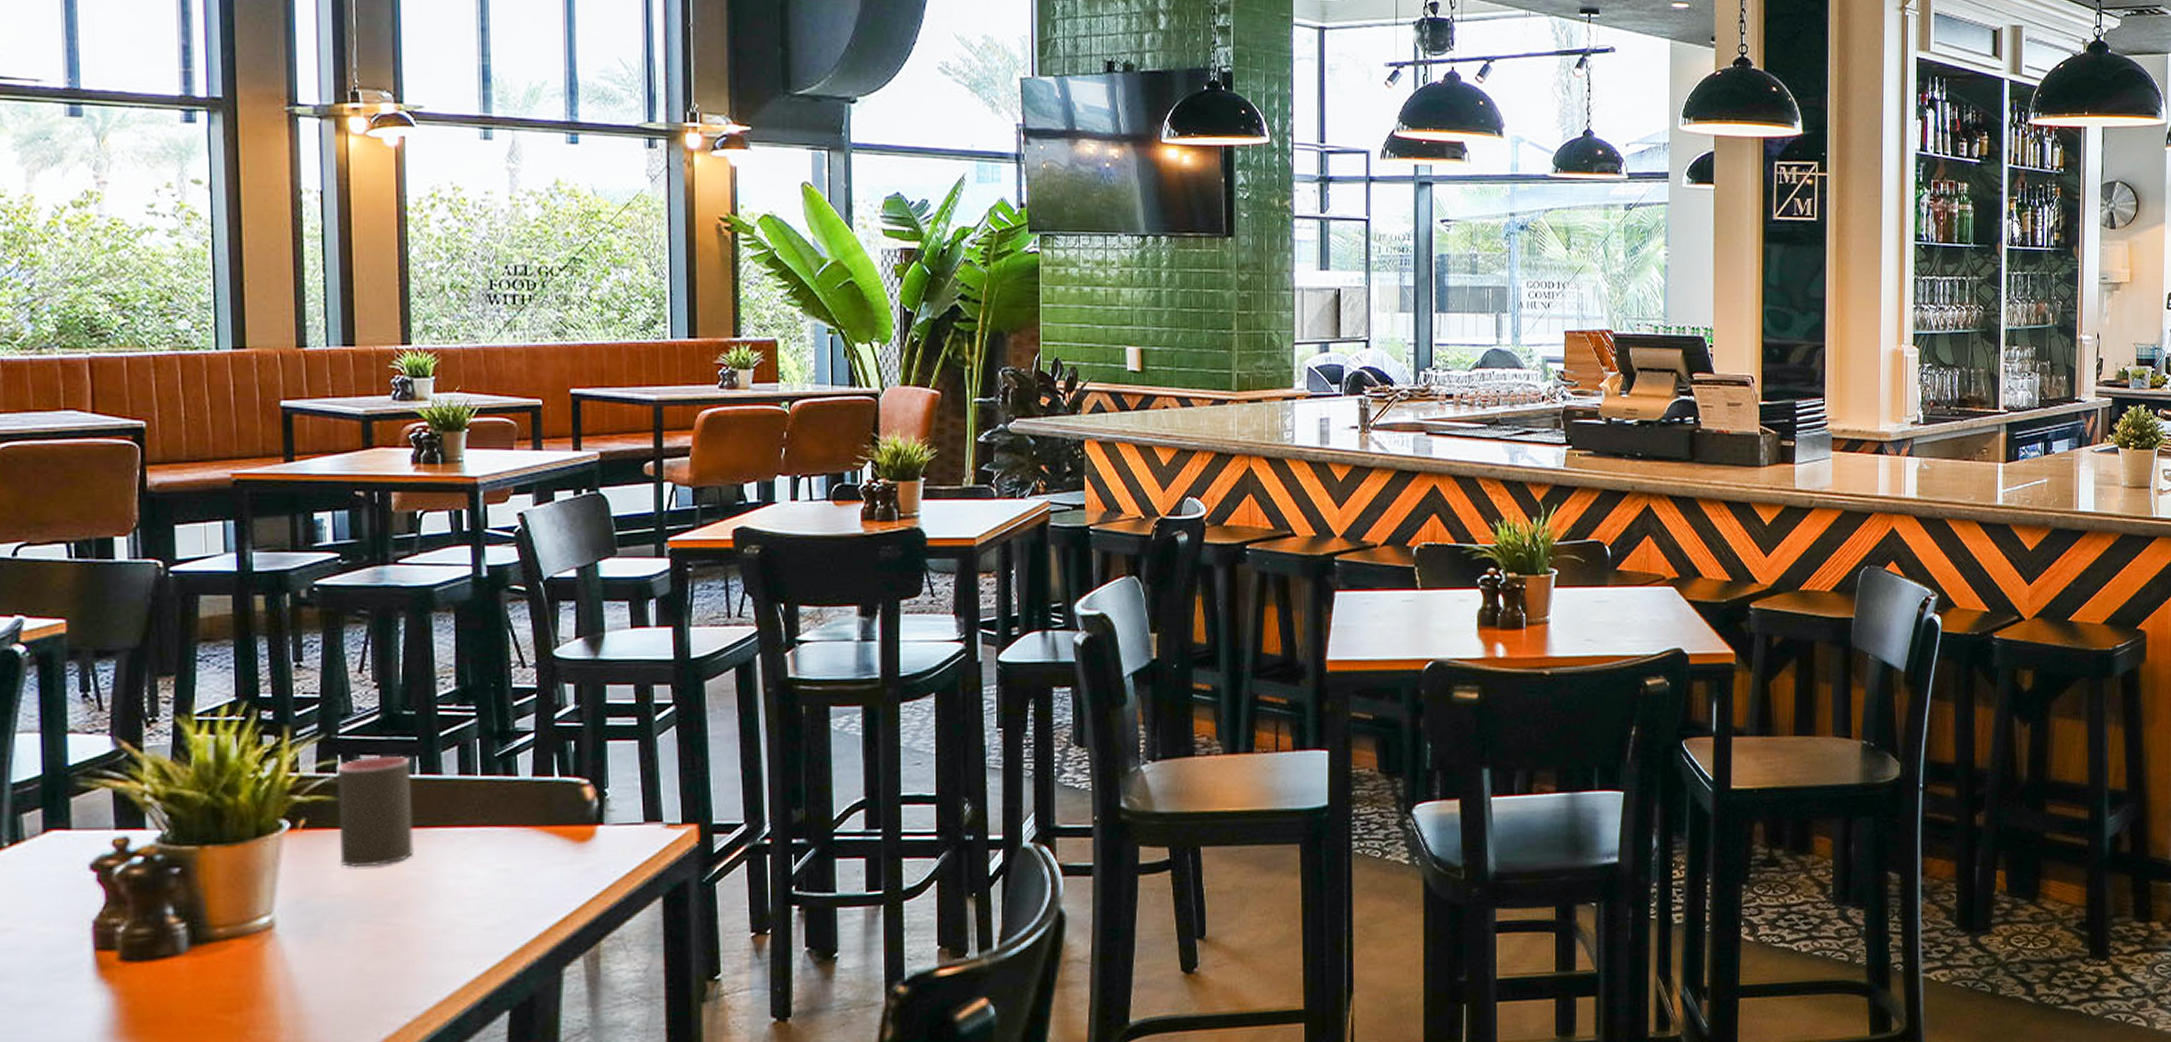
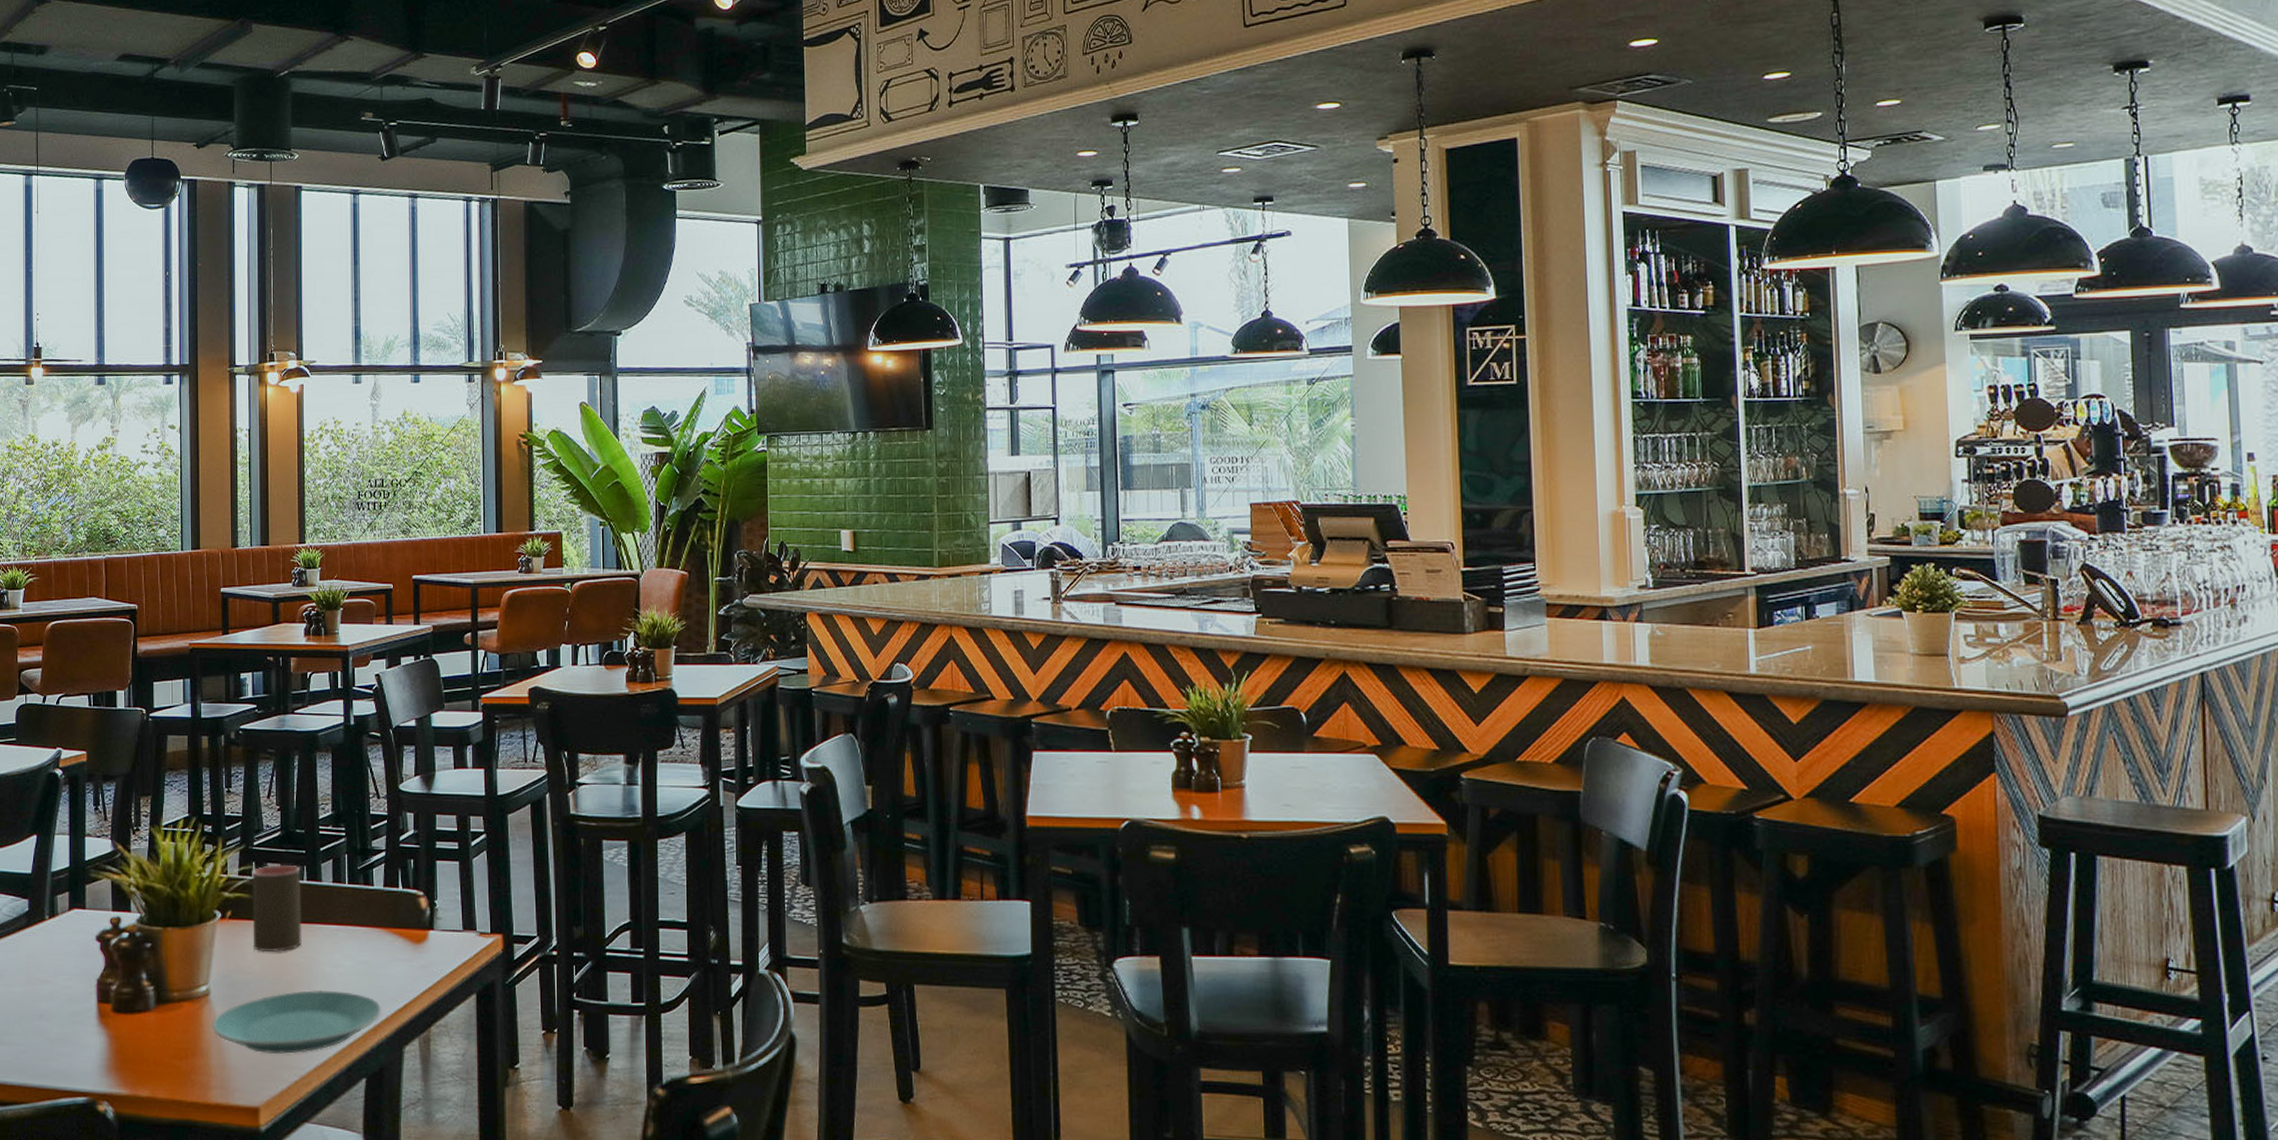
plate: none [280,908,532,994] -> present [212,989,382,1055]

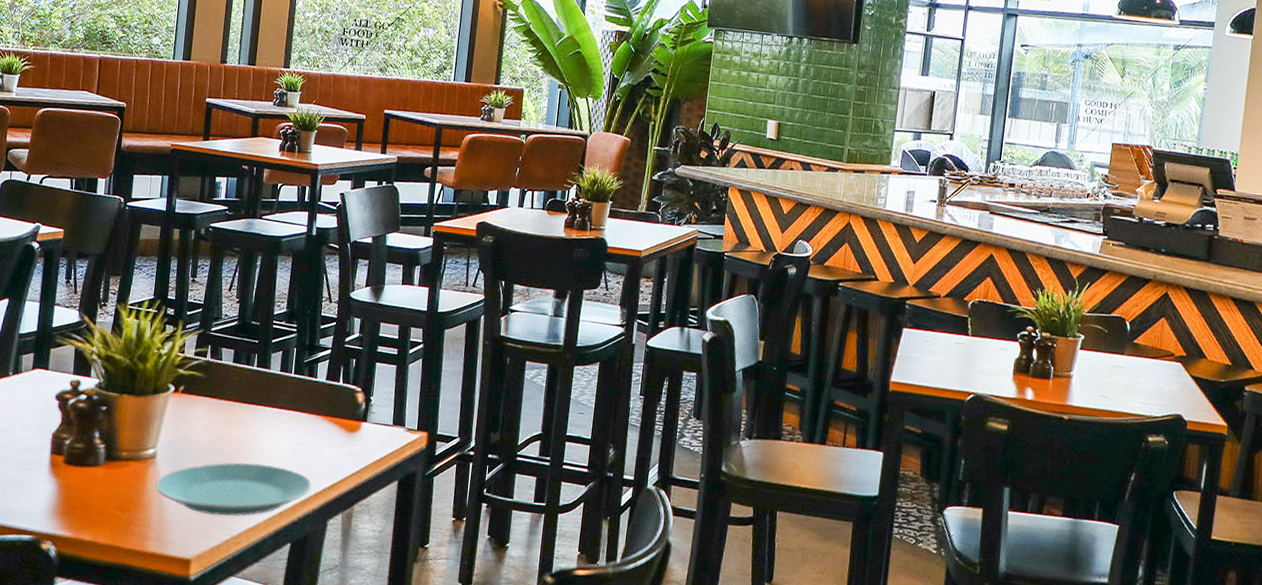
cup: present [252,865,302,953] -> none [201,350,252,427]

